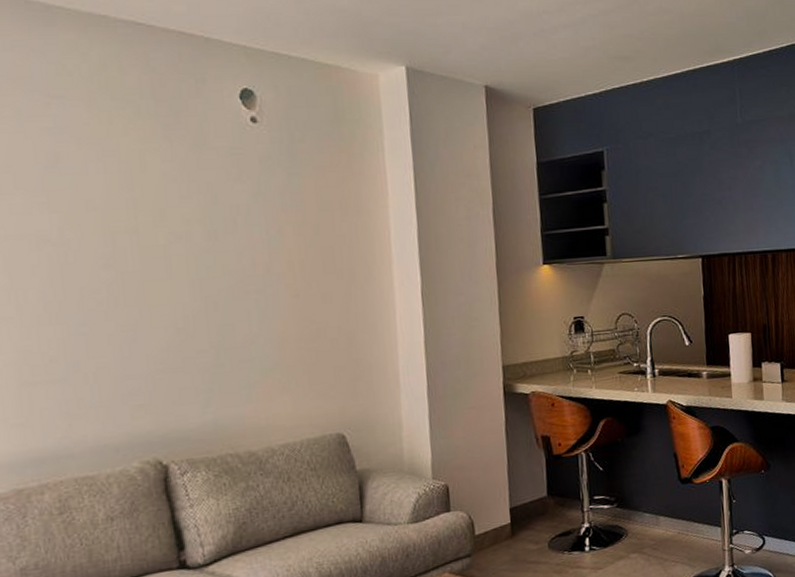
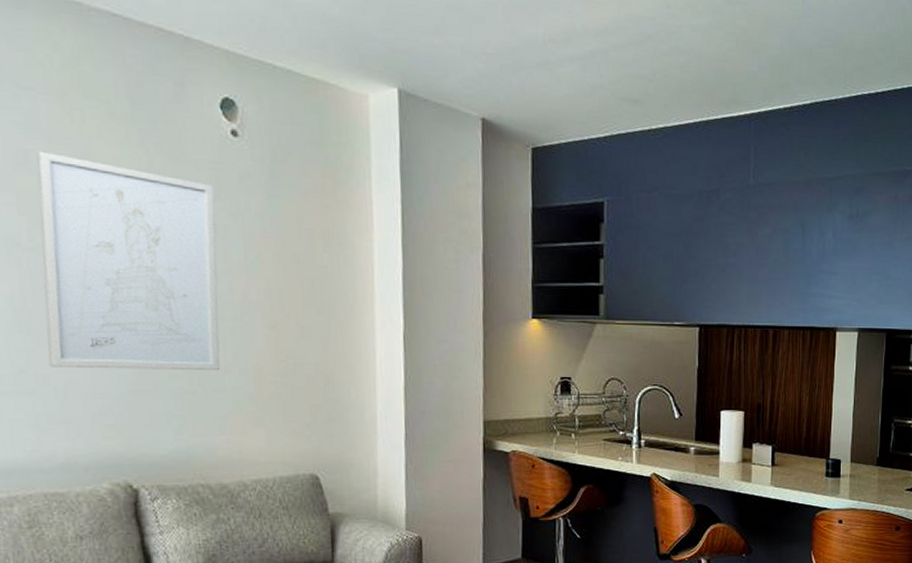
wall art: none [66,152,246,354] -> present [37,151,221,371]

